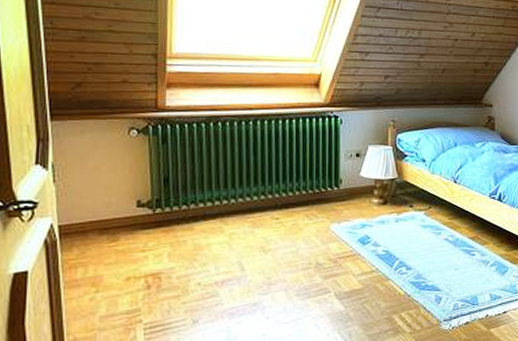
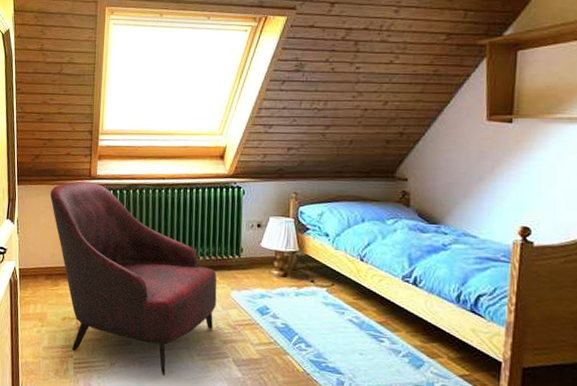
armchair: none [100,114,316,324] -> present [49,181,217,376]

